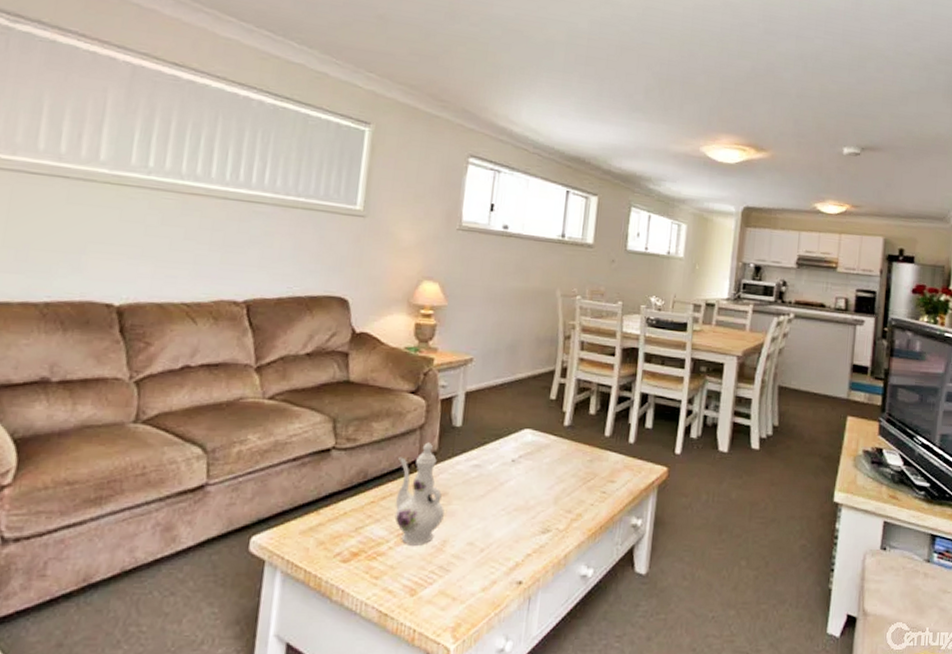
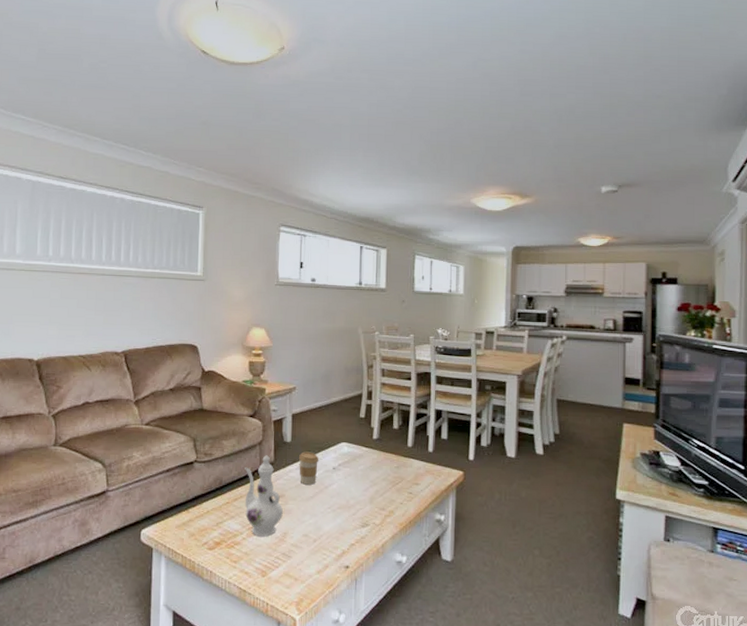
coffee cup: none [468,439,496,481] -> present [298,451,319,485]

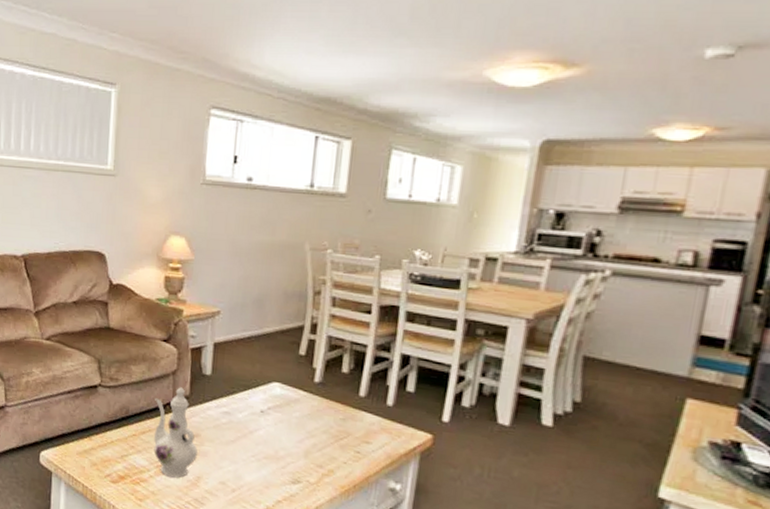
coffee cup: present [298,451,319,485] -> none [218,388,245,427]

